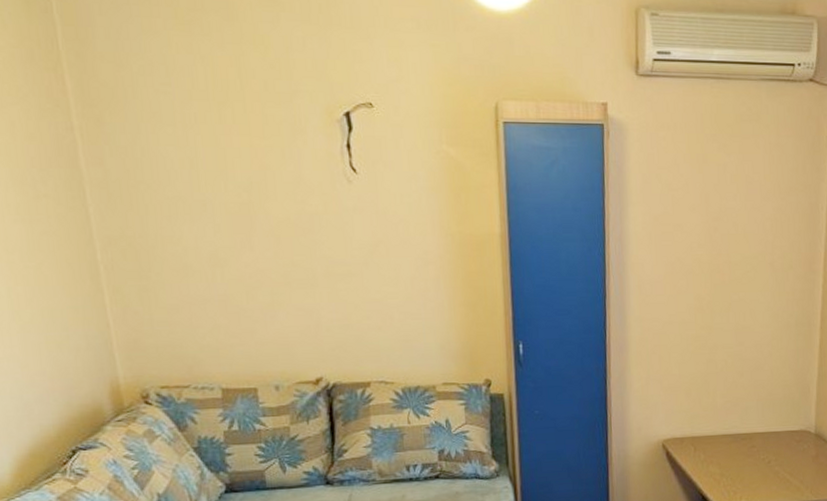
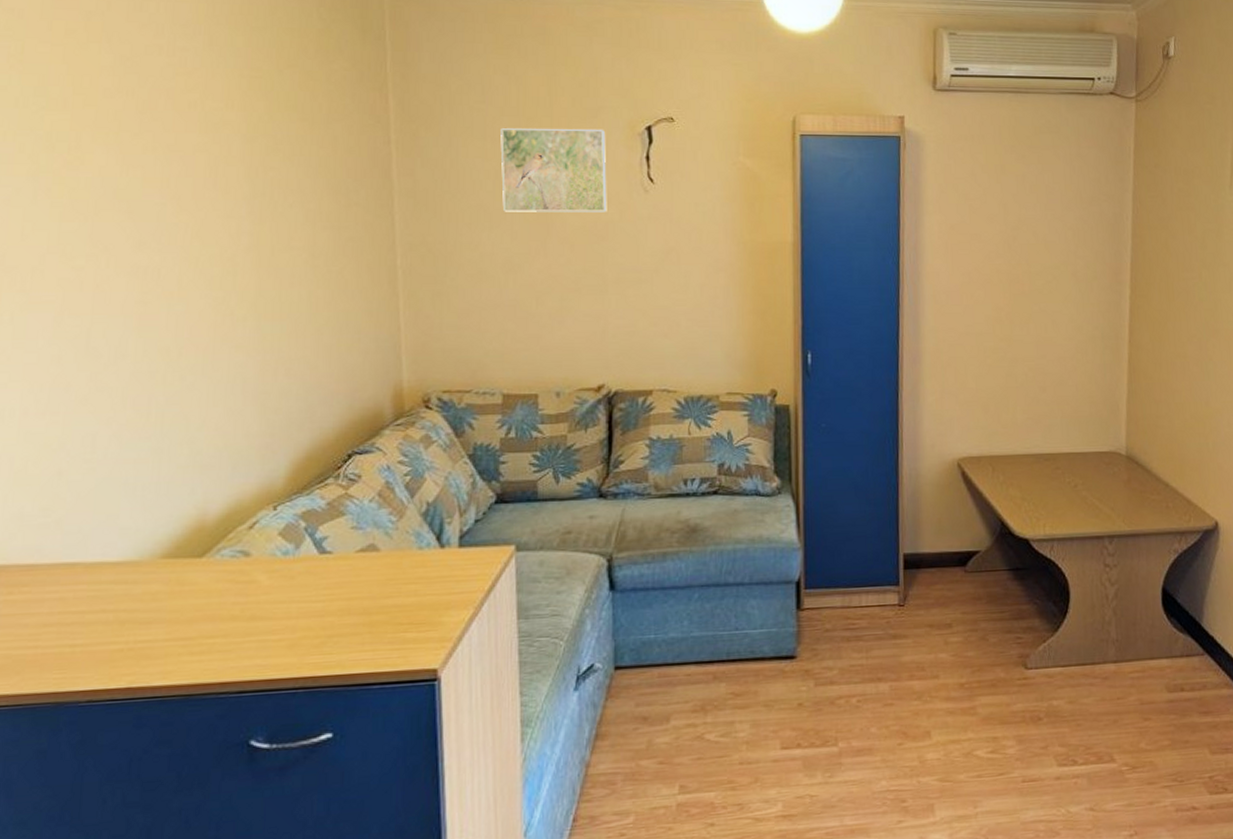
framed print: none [191,114,311,204] -> present [500,128,607,212]

